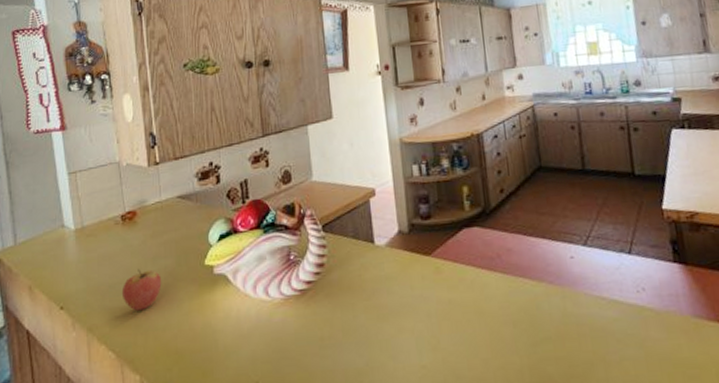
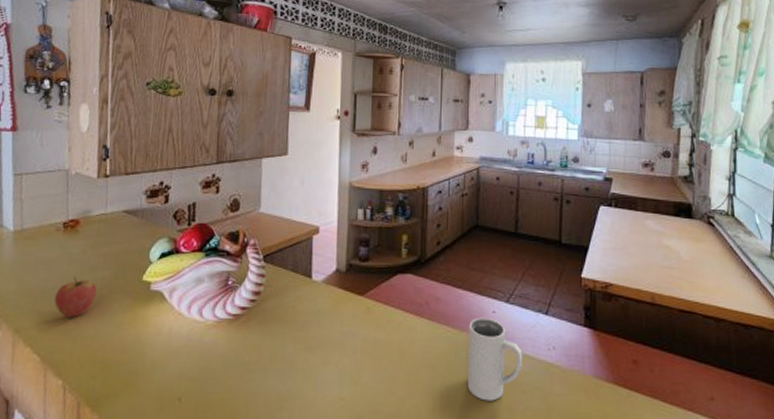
mug: none [547,264,611,355] -> present [467,317,523,401]

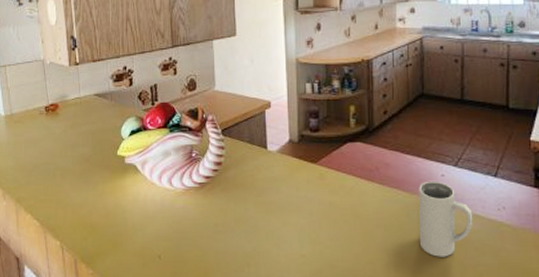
fruit: present [54,277,97,318] -> none [45,154,80,189]

